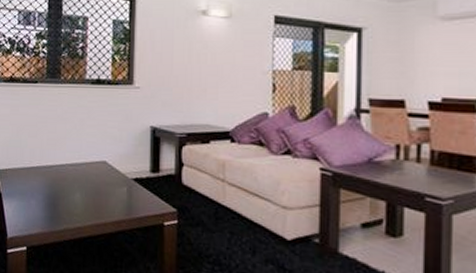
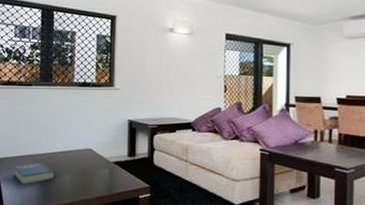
book: none [17,176,64,203] -> present [13,162,55,185]

